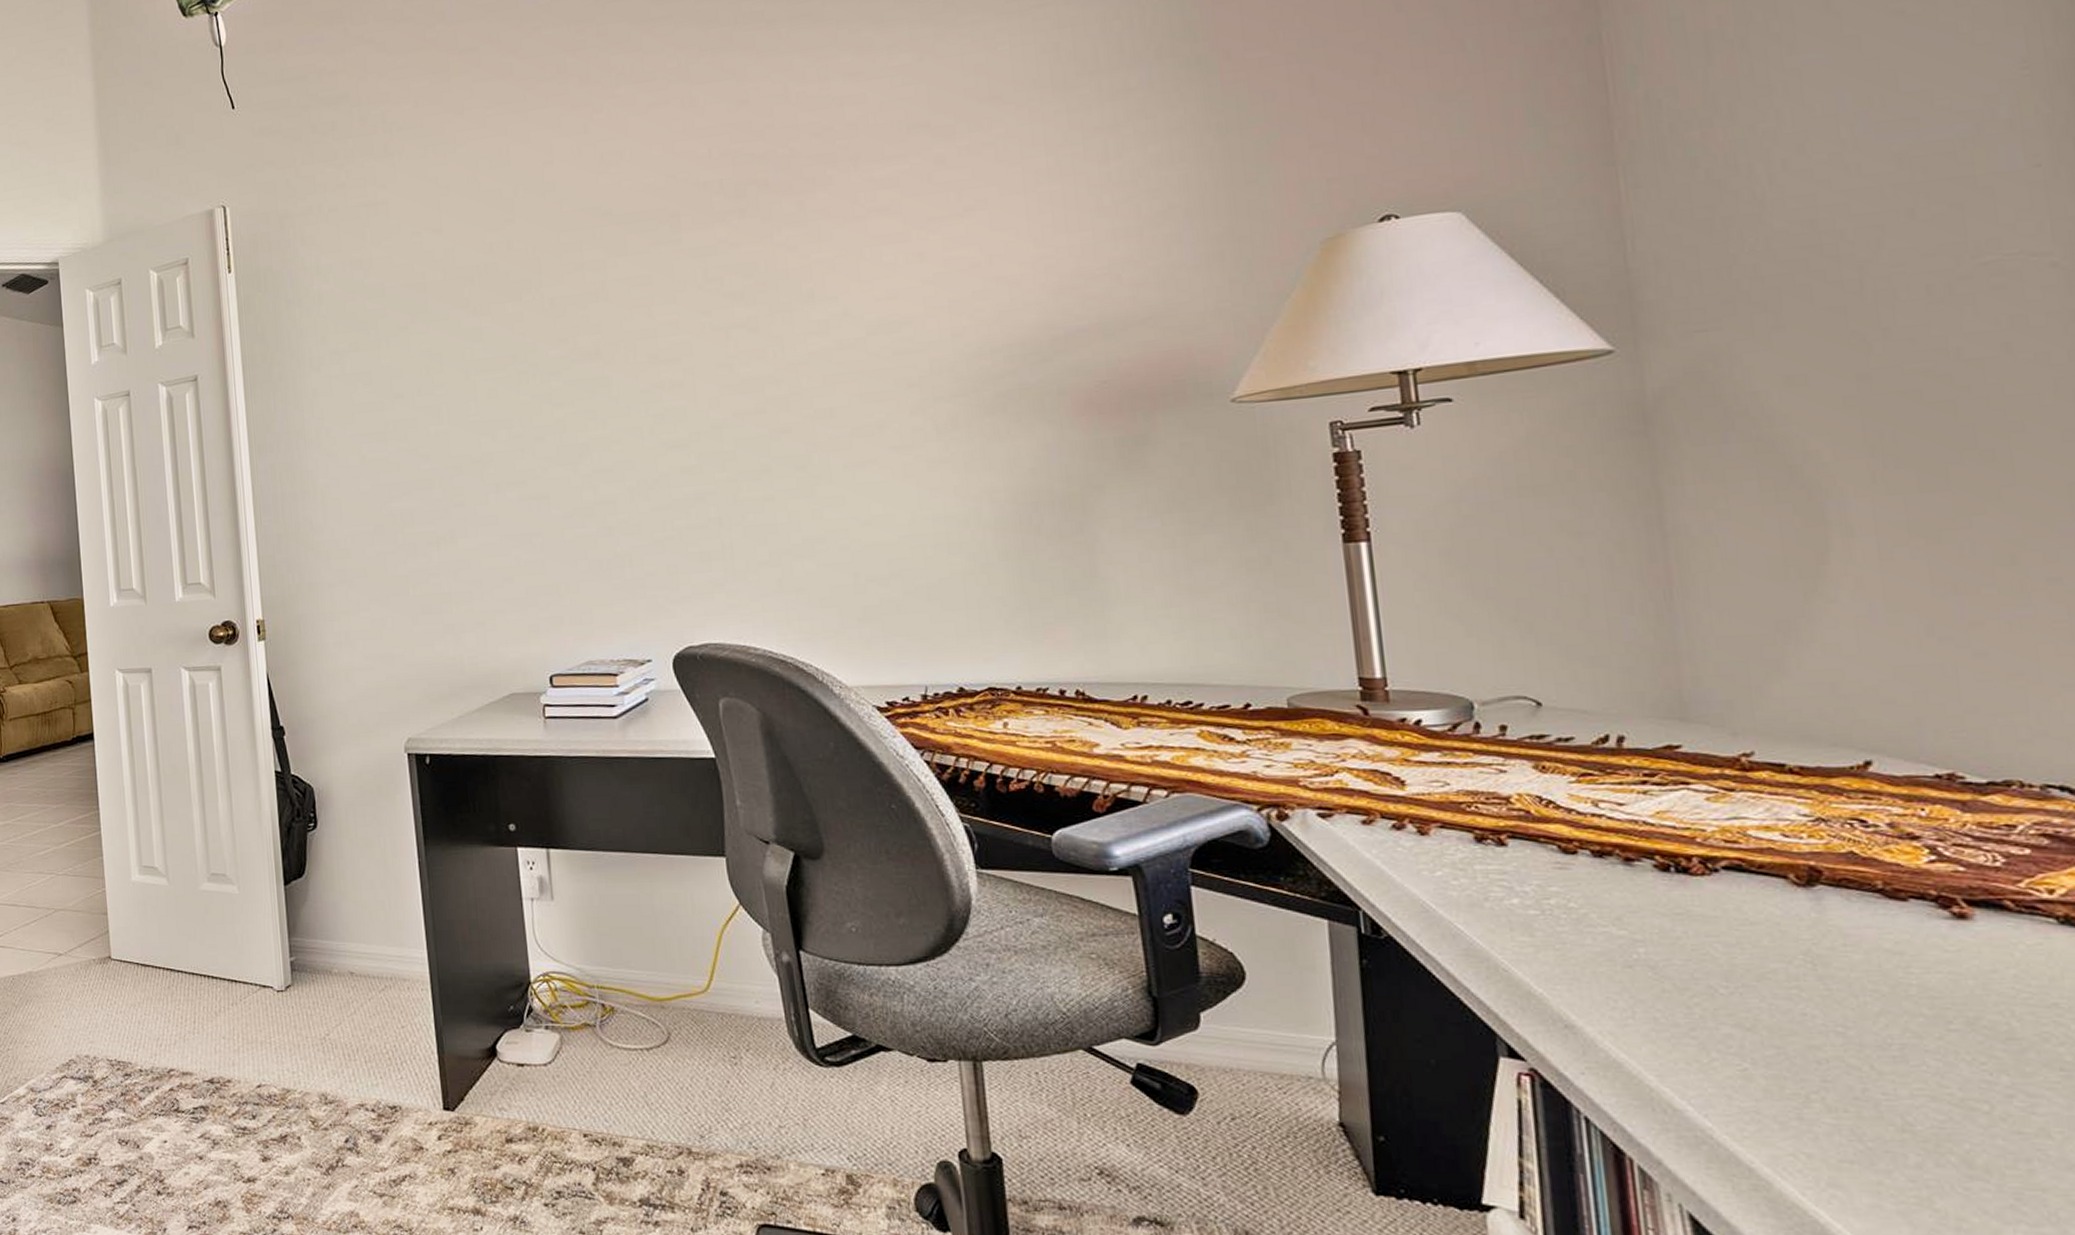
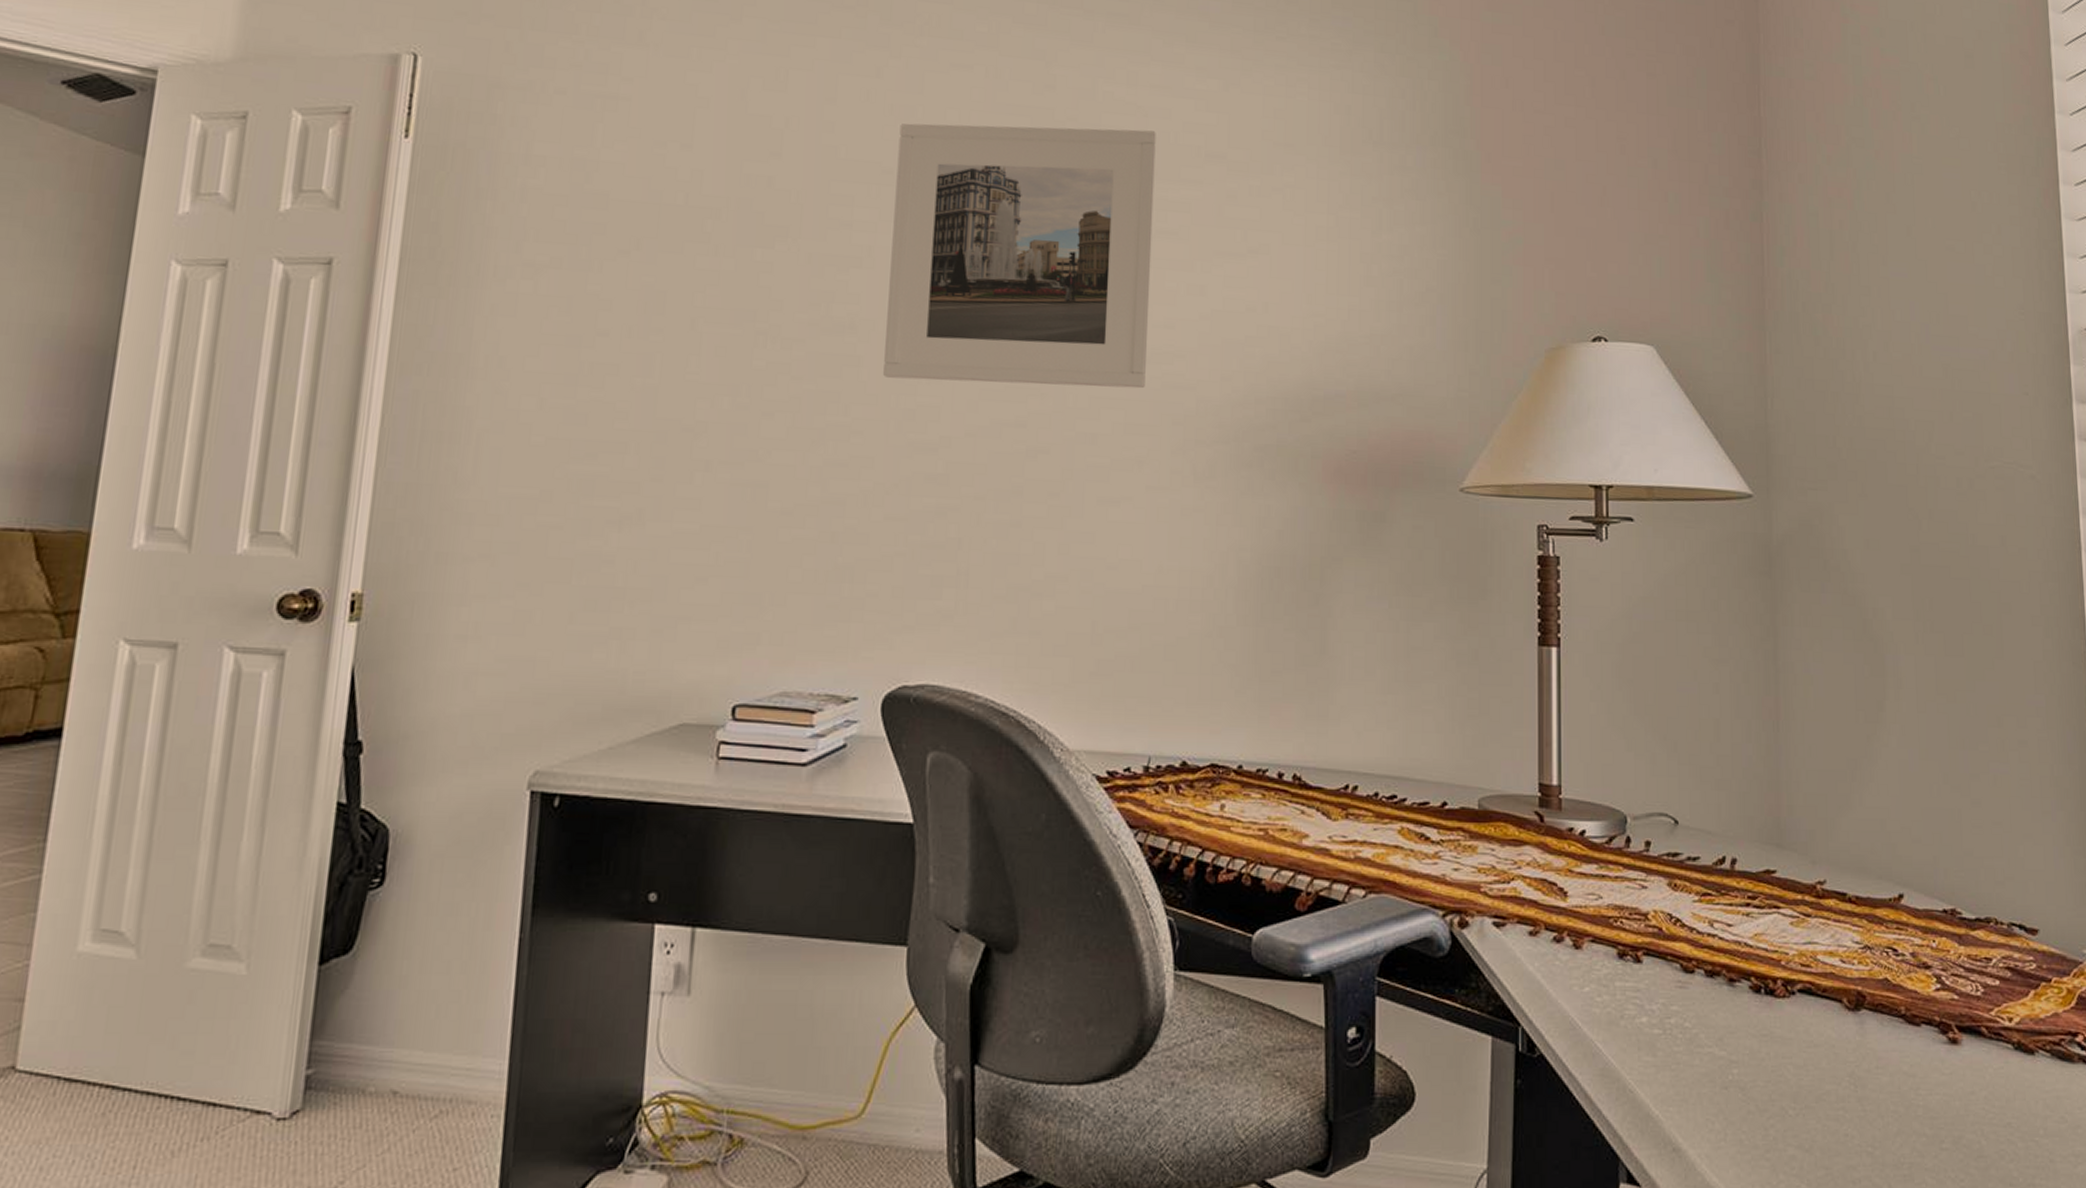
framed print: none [612,118,876,391] -> present [883,123,1156,389]

